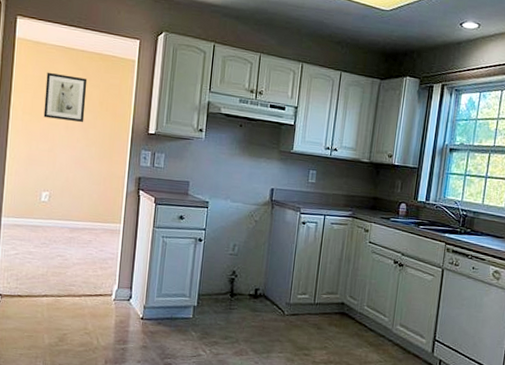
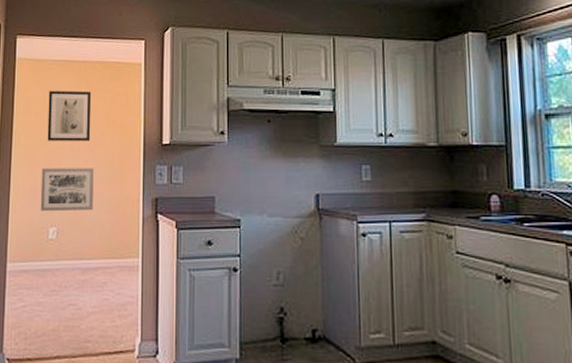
wall art: none [34,140,86,182] -> present [40,168,94,212]

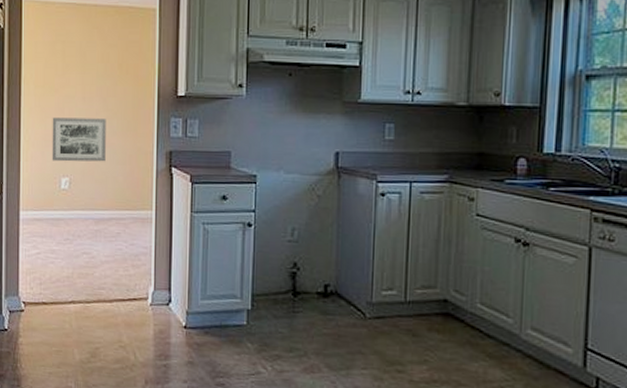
wall art: present [47,90,92,142] -> none [57,35,103,92]

